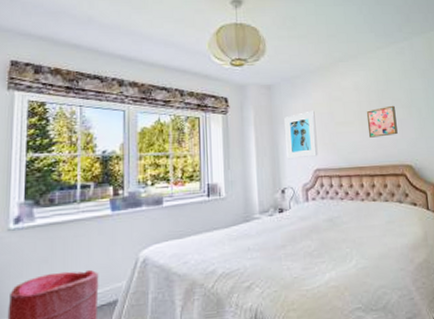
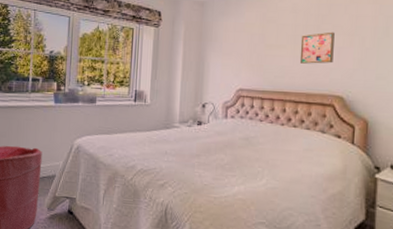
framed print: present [284,110,318,159] -> none [212,30,245,77]

